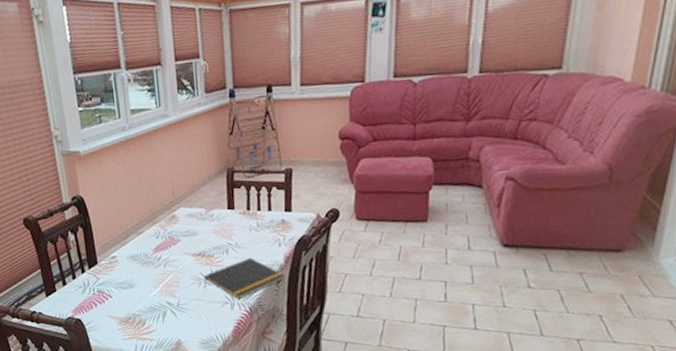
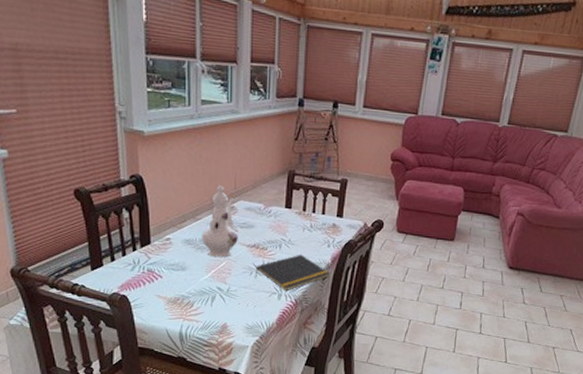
ewer: none [145,194,183,271] -> present [201,185,238,258]

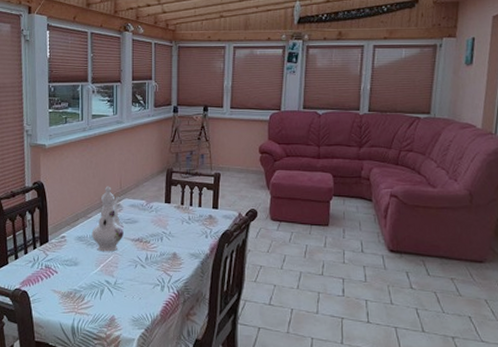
notepad: present [254,254,330,292] -> none [139,245,209,283]

